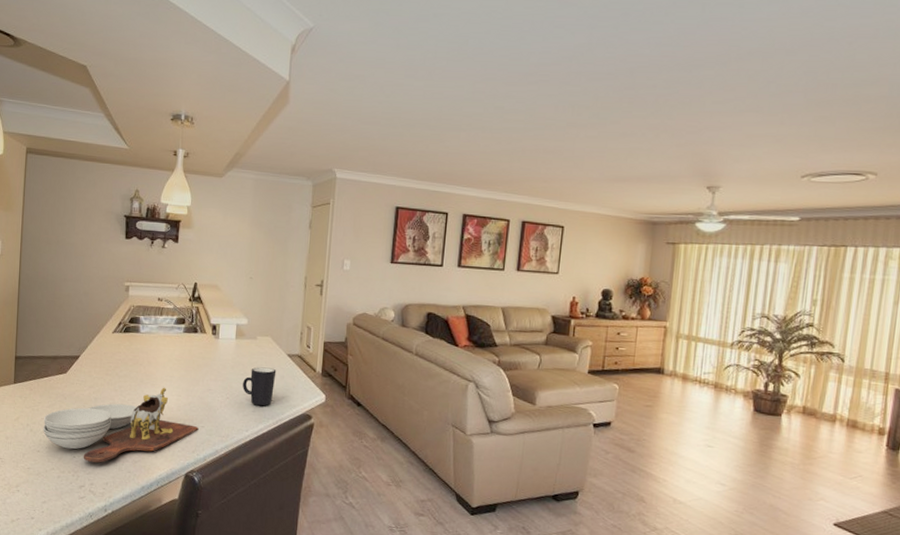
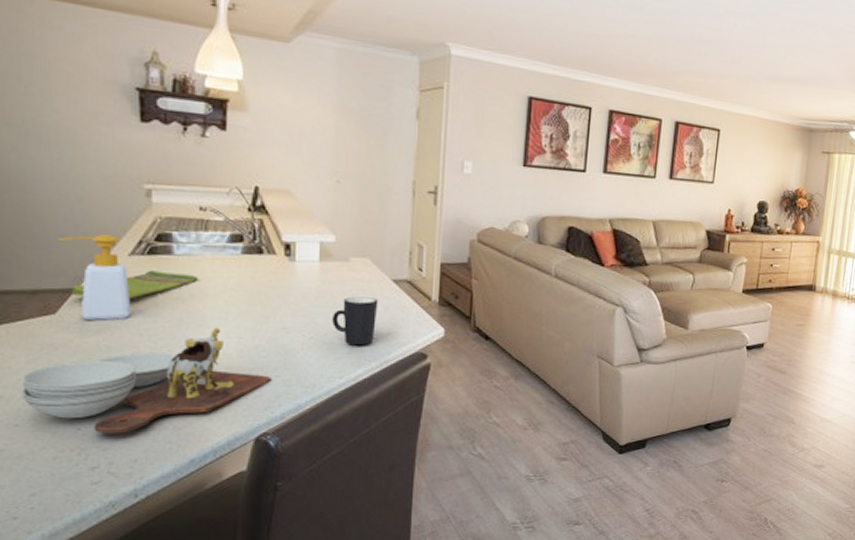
soap bottle: none [71,318,112,379] -> present [58,234,131,321]
dish towel: none [76,344,155,365] -> present [70,270,199,300]

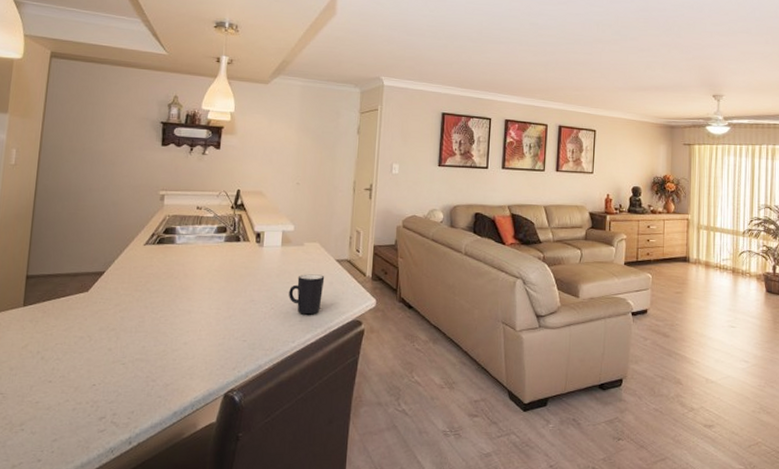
cutting board: present [20,327,272,434] -> none [56,301,240,389]
soap bottle: present [58,234,131,321] -> none [96,230,142,297]
dish towel: present [70,270,199,300] -> none [100,256,192,279]

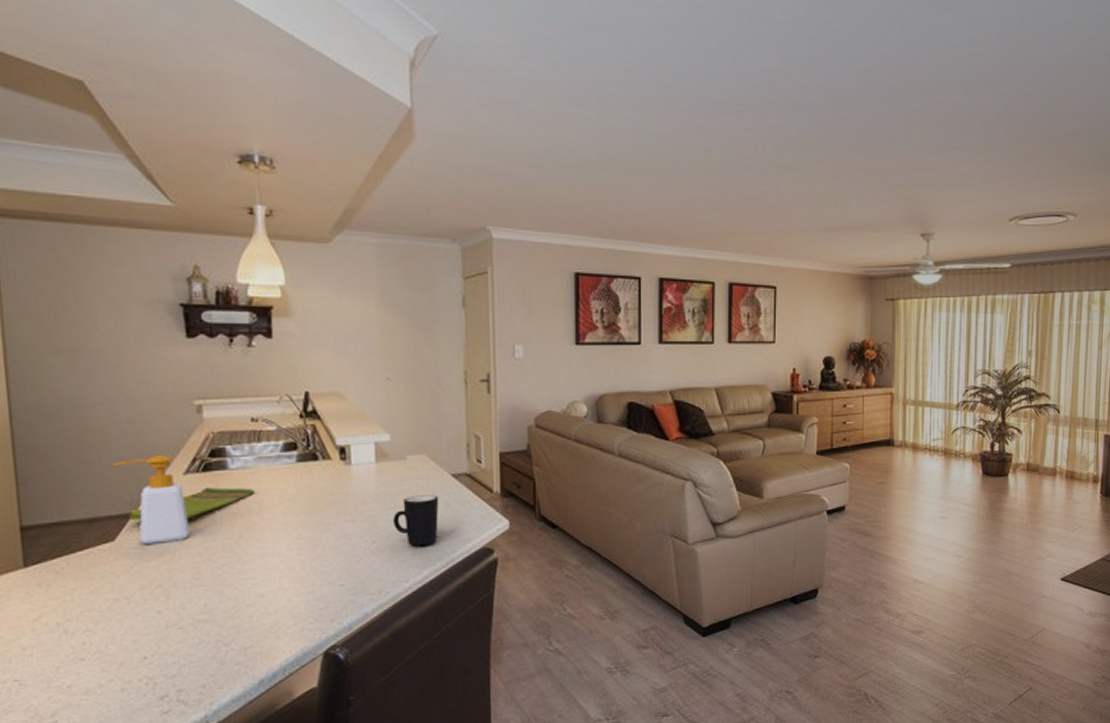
soap bottle: none [96,230,142,297] -> present [112,455,190,545]
dish towel: none [100,256,192,279] -> present [128,487,256,521]

